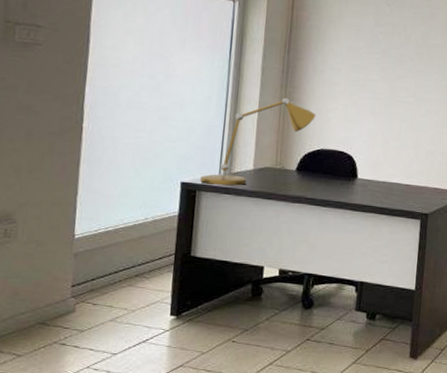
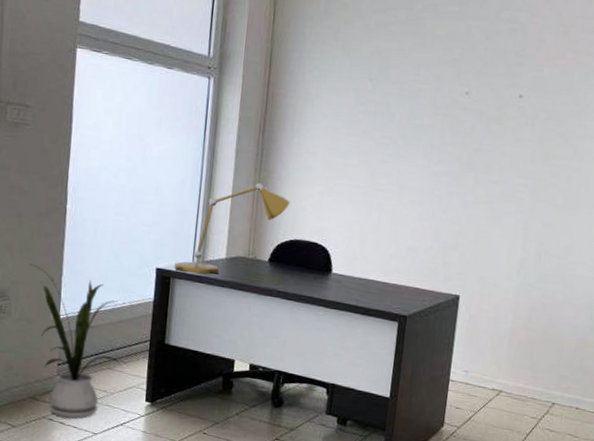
house plant: none [39,184,142,341] -> present [29,263,120,419]

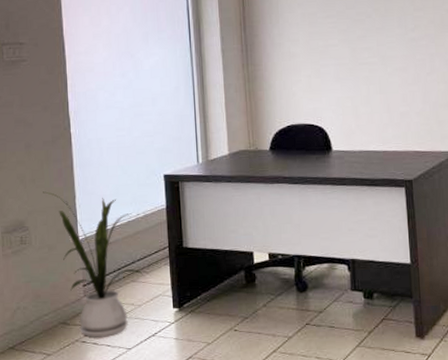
desk lamp: present [174,182,290,275] -> none [181,76,281,175]

